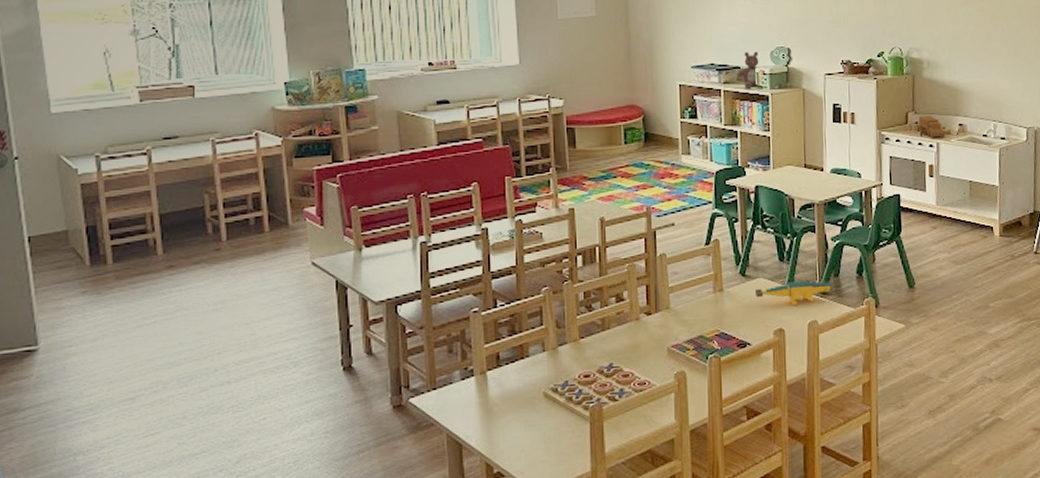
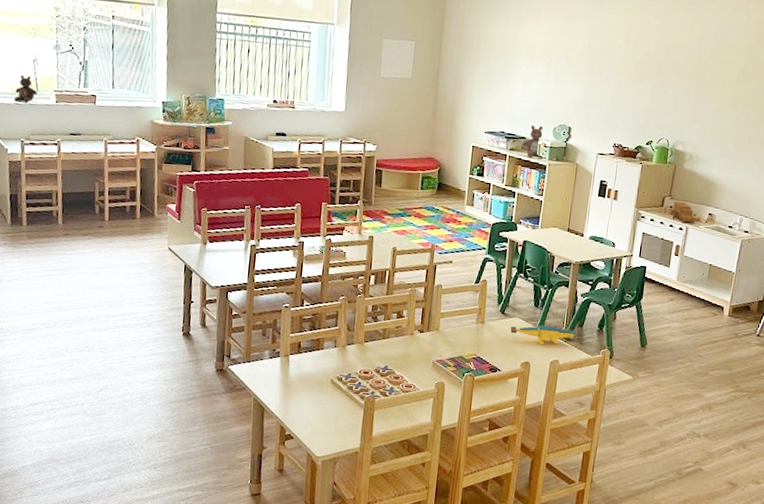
stuffed animal: none [80,72,114,108] -> present [14,74,38,103]

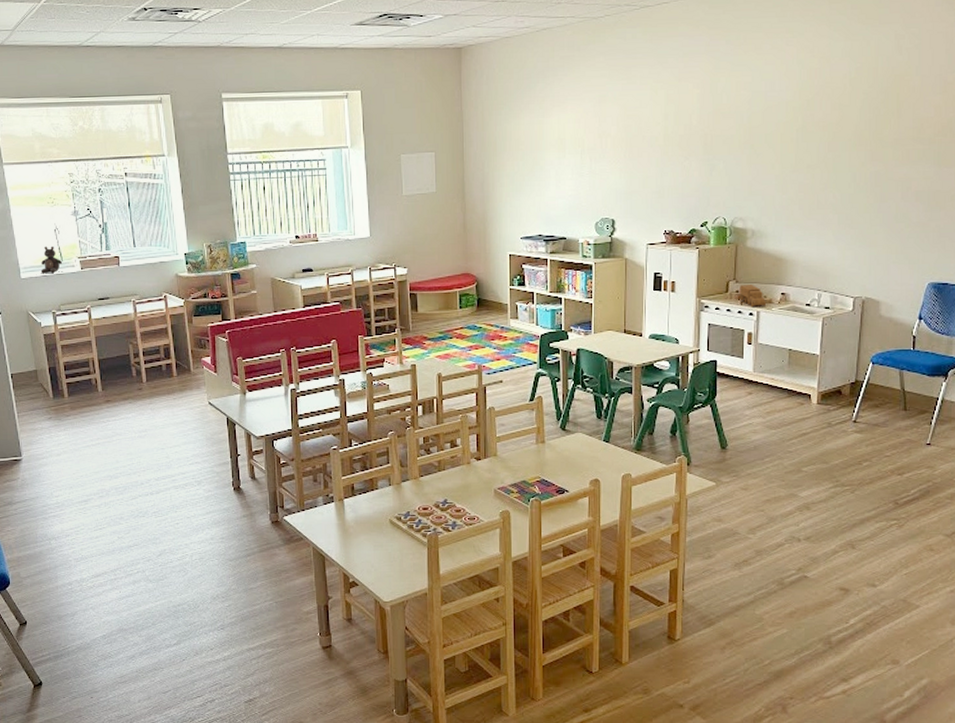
toy dinosaur: present [510,325,576,345] -> none [573,436,646,459]
stuffed animal: present [522,125,544,158] -> none [562,222,588,259]

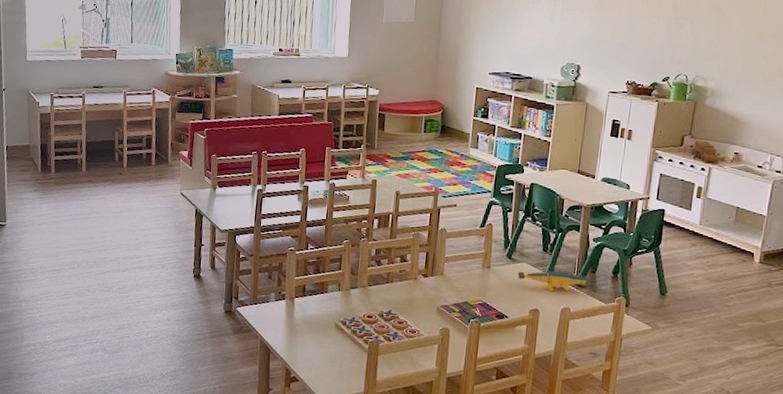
stuffed animal: present [40,246,63,274] -> none [45,33,66,60]
toy dinosaur: none [573,436,646,459] -> present [517,270,588,292]

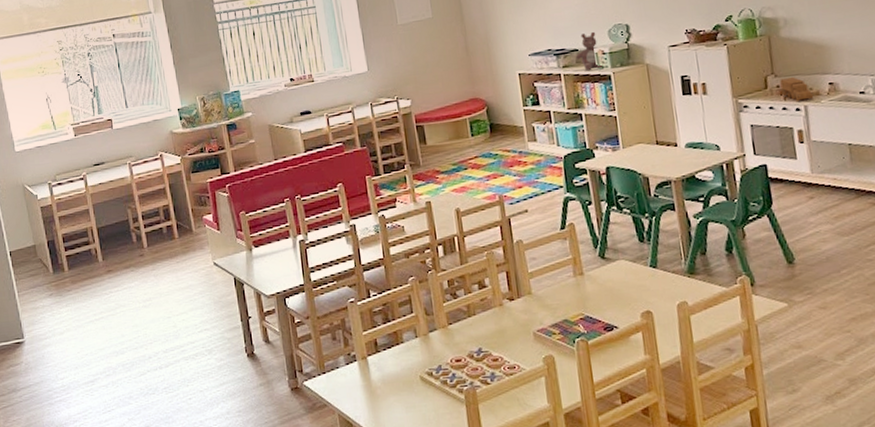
toy dinosaur: present [517,270,588,292] -> none [616,259,701,286]
stuffed animal: none [528,65,551,99] -> present [575,31,604,72]

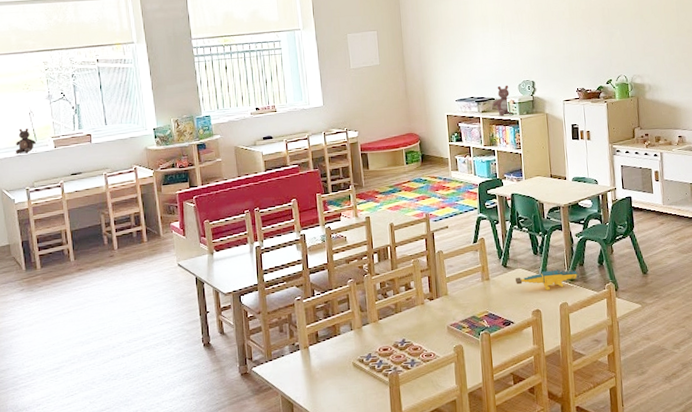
stuffed animal: none [34,116,56,145] -> present [15,128,37,154]
toy dinosaur: none [616,259,701,286] -> present [515,269,579,290]
toy truck: present [780,77,813,101] -> none [643,130,667,149]

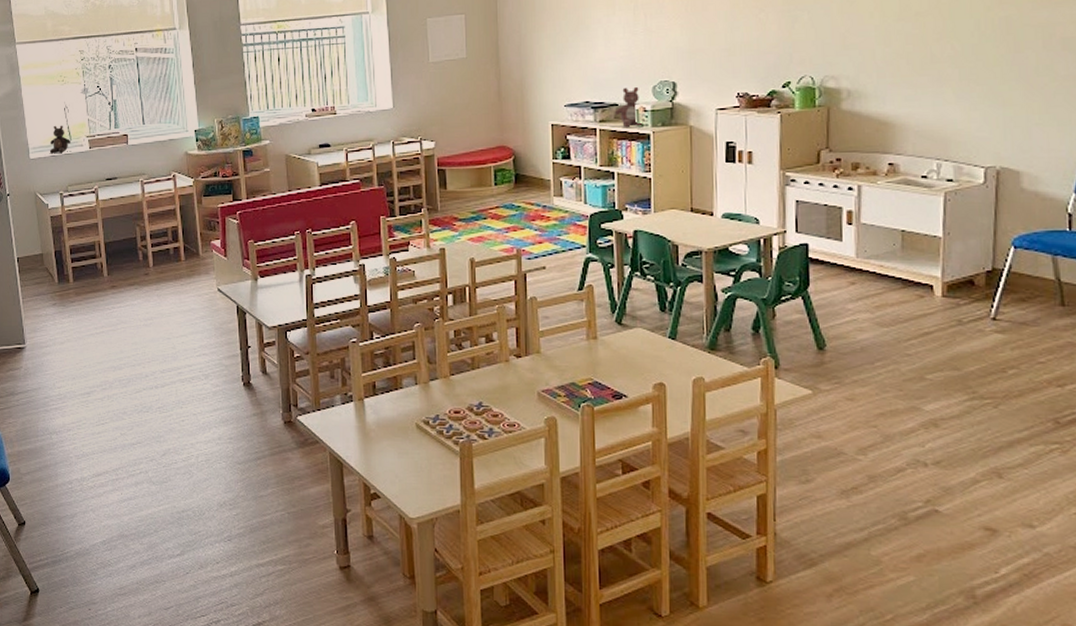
toy dinosaur: present [515,269,579,290] -> none [632,332,723,359]

